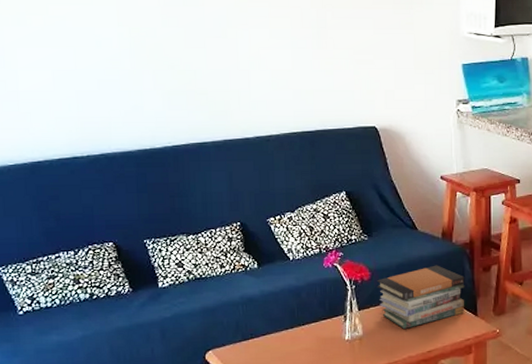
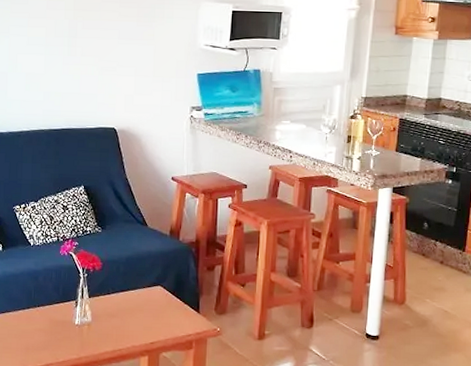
book stack: present [376,265,465,329] -> none [107,260,189,319]

